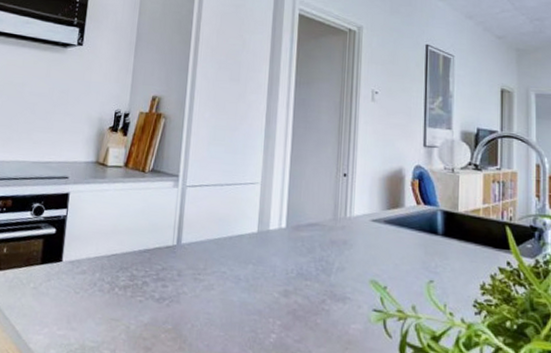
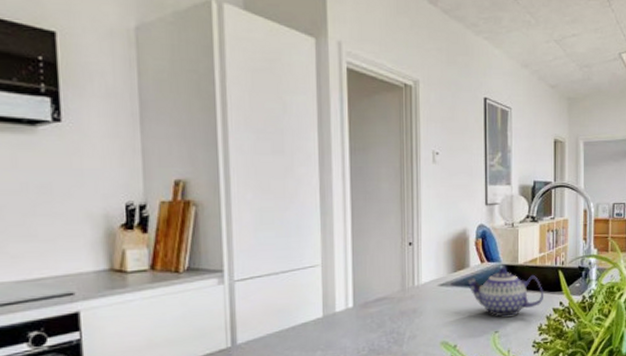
teapot: none [401,211,487,267] -> present [467,266,543,317]

